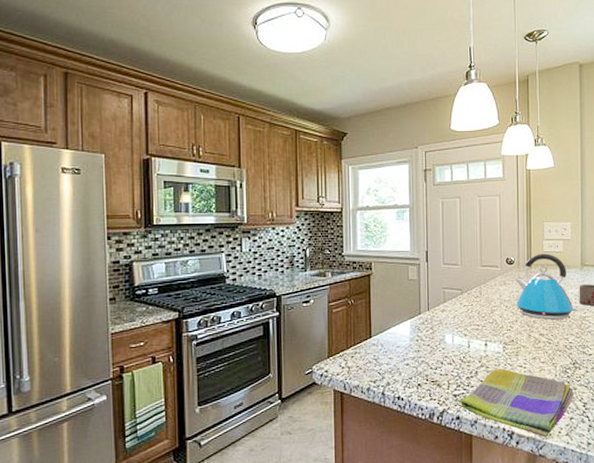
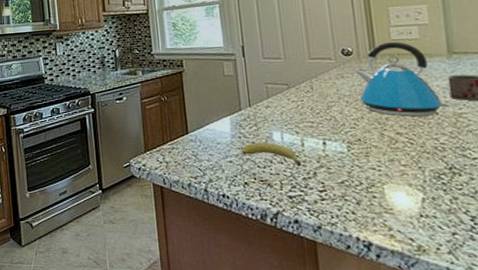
fruit: none [418,344,467,367] -> present [241,142,302,167]
dish towel: present [460,368,575,437] -> none [297,170,456,253]

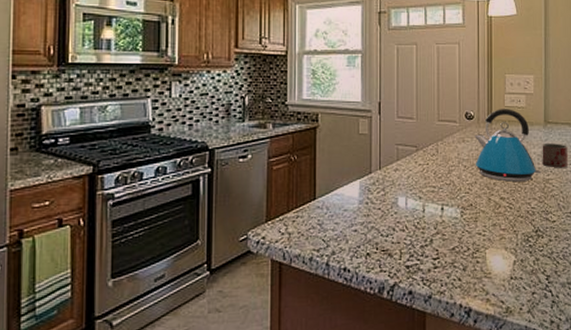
fruit: present [241,142,302,167] -> none [367,208,421,234]

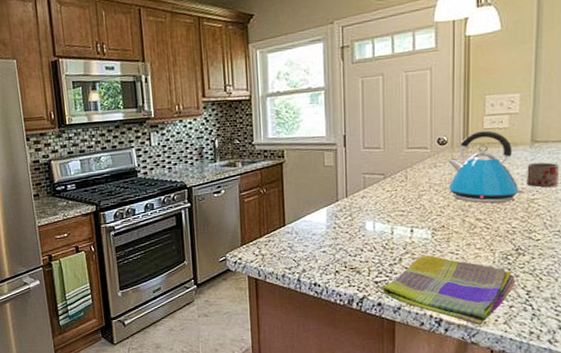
dish towel: none [413,236,537,315] -> present [382,255,516,325]

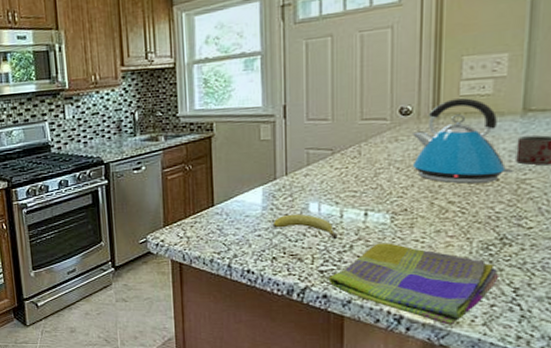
fruit: none [335,231,389,254] -> present [272,214,338,240]

